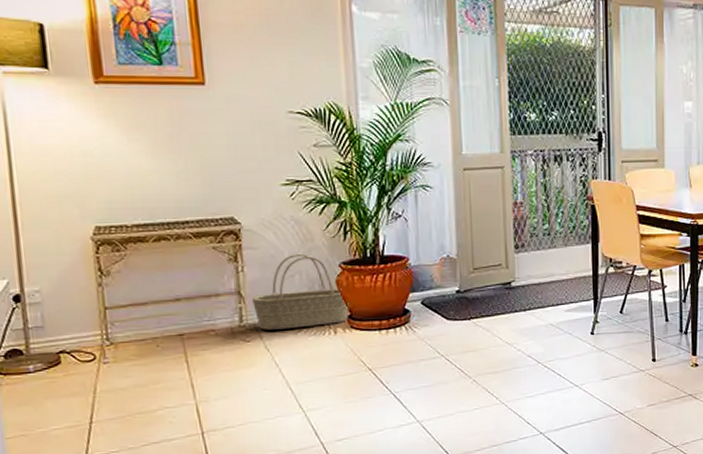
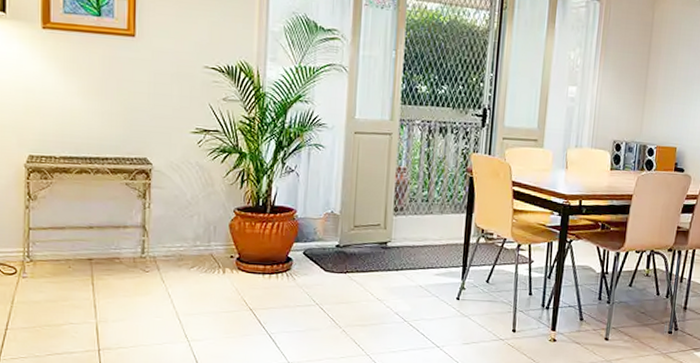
basket: present [252,253,349,330] -> none [155,196,239,265]

